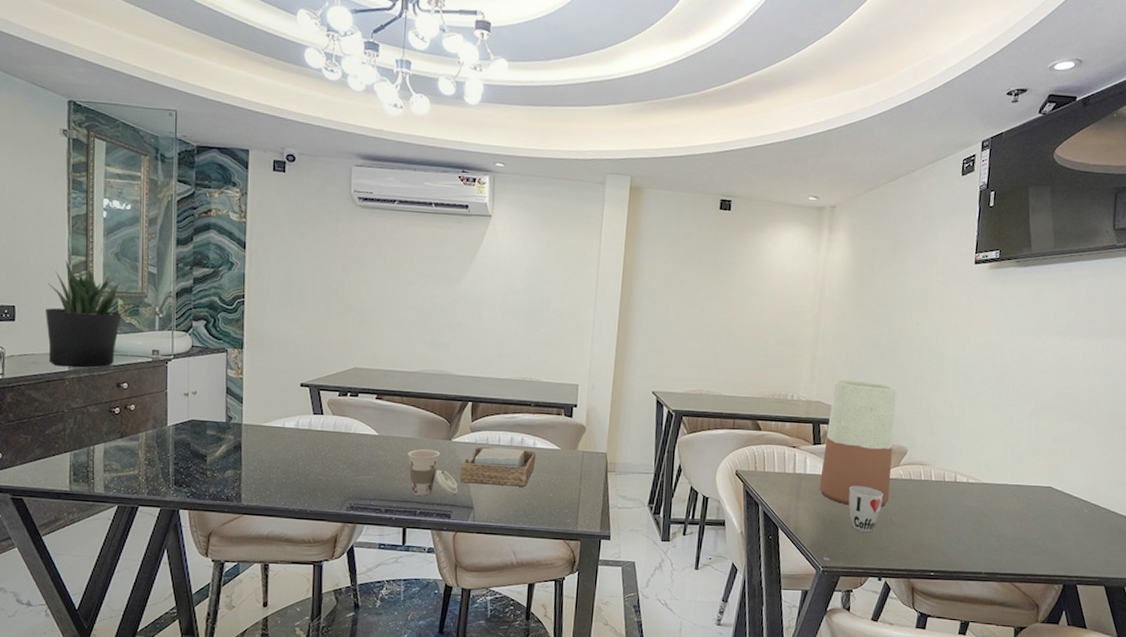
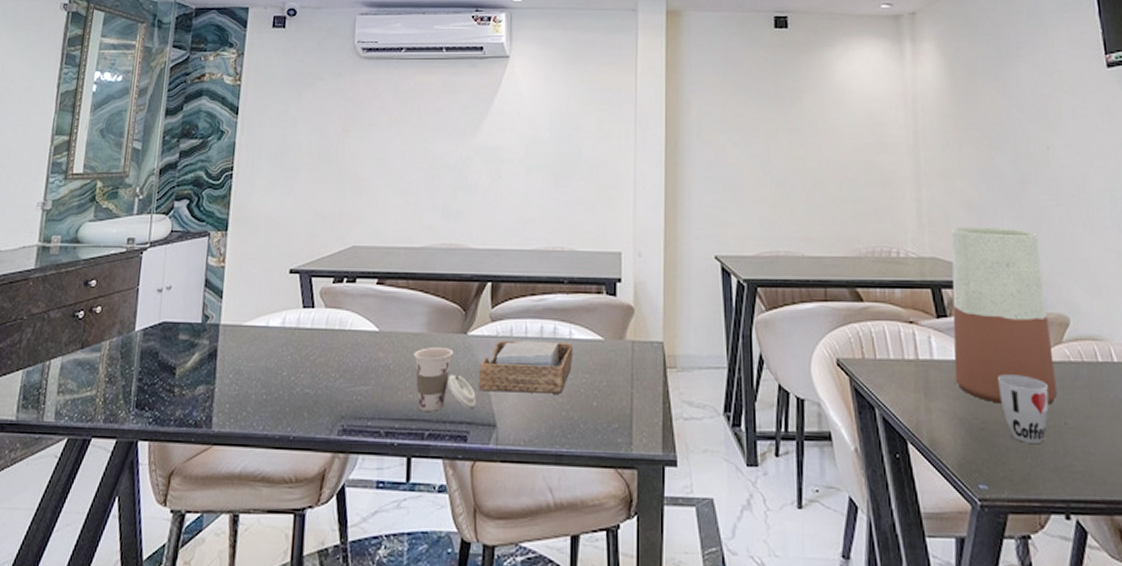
planter: present [46,260,122,368] -> none [16,141,103,264]

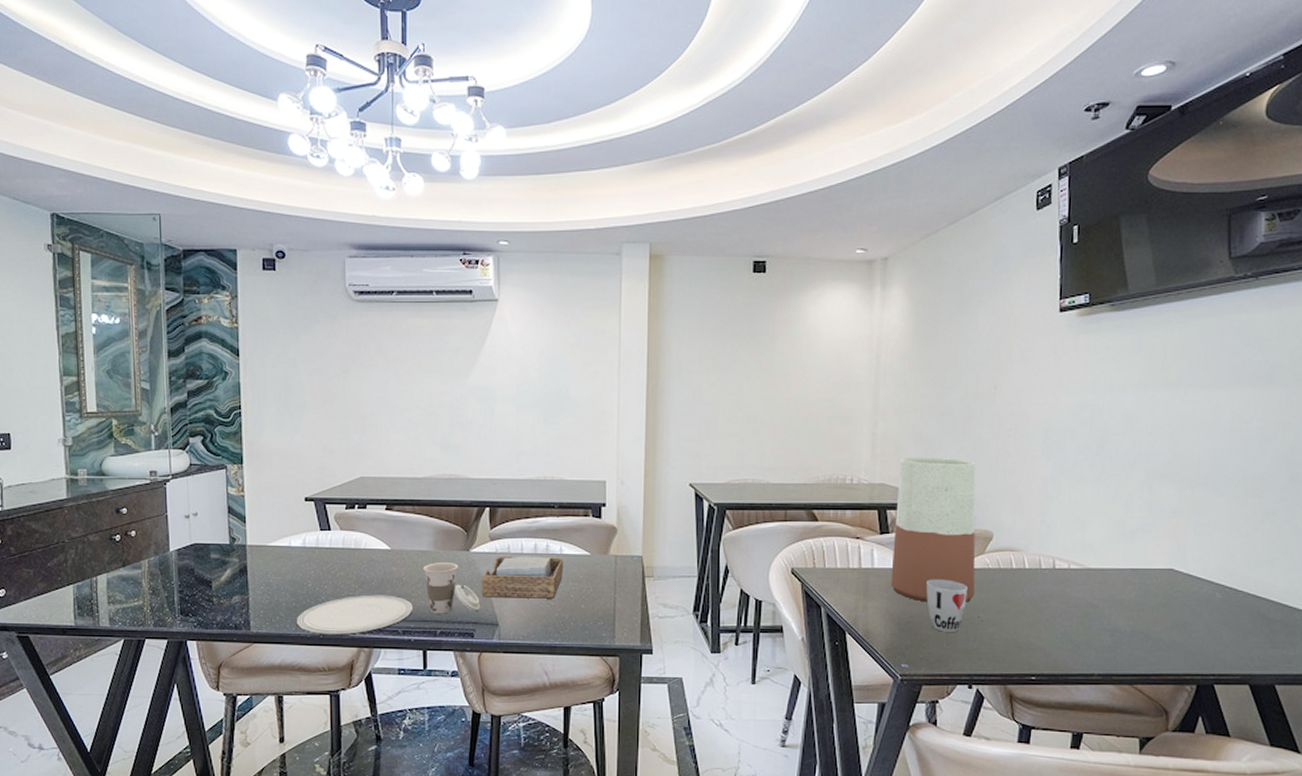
plate: none [264,386,400,437] -> present [296,594,413,636]

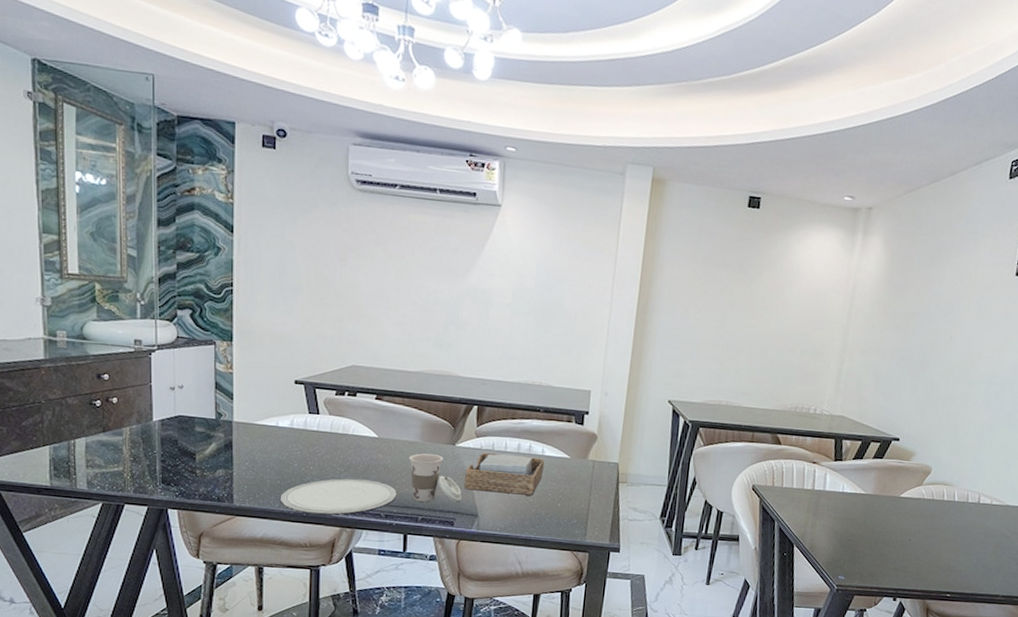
vase: present [890,457,976,603] -> none [838,393,925,527]
cup: present [925,579,968,632] -> none [867,504,904,552]

